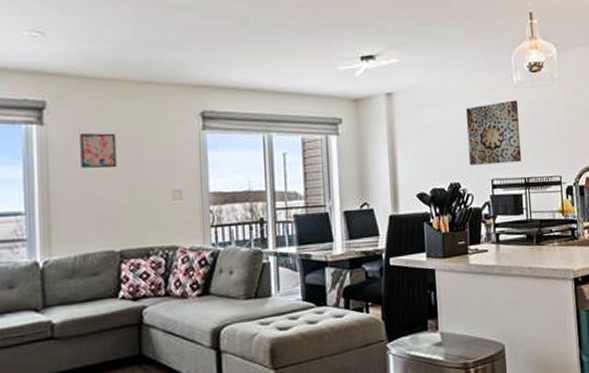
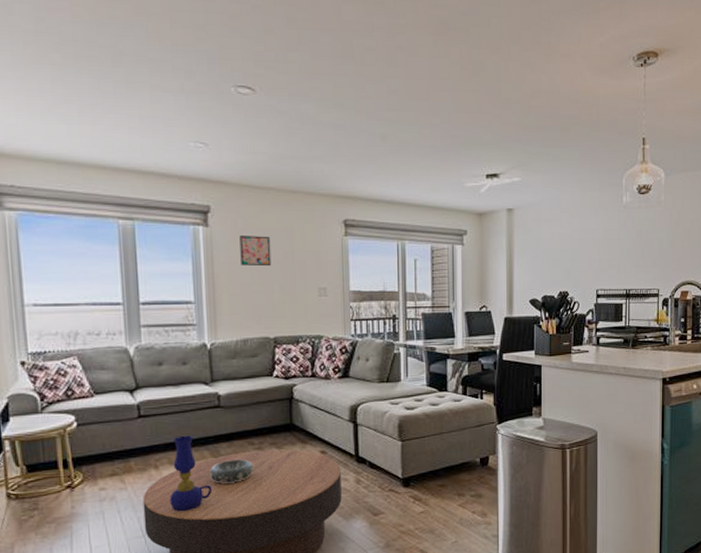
wall art: present [465,100,522,165] -> none [577,219,626,276]

